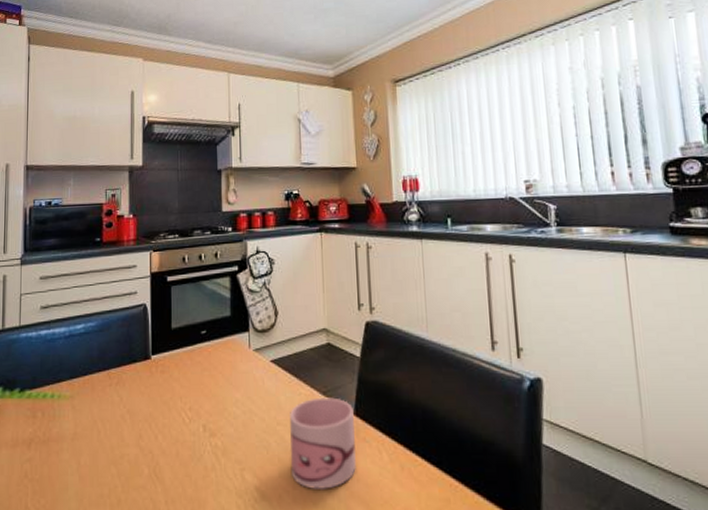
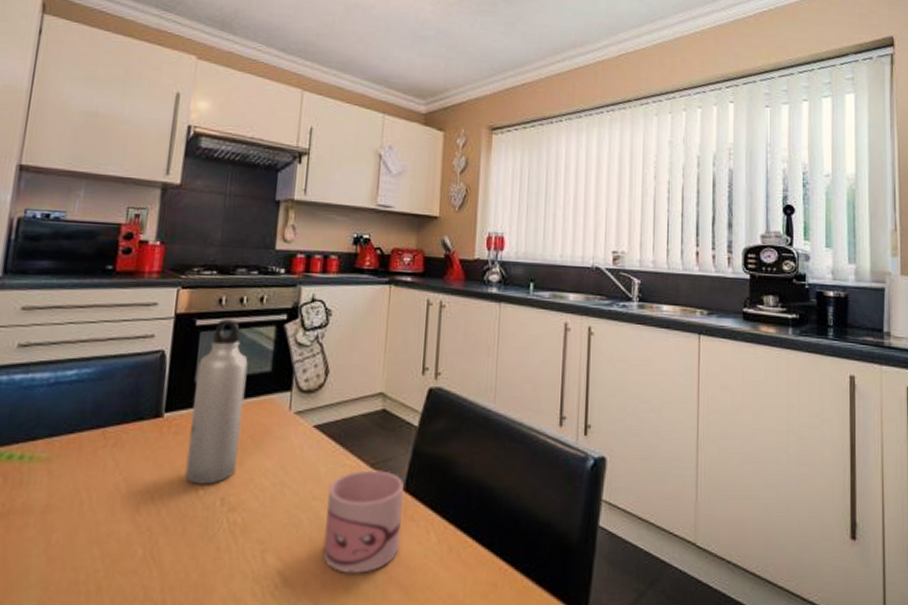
water bottle: none [172,274,213,414] -> present [184,319,248,485]

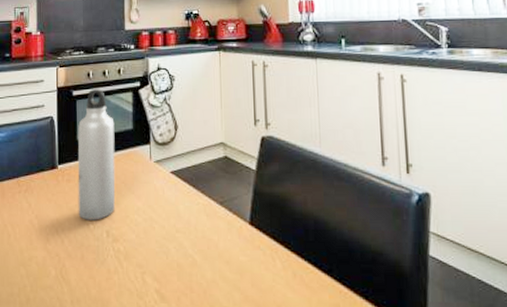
mug: present [323,470,404,573] -> none [188,207,251,293]

